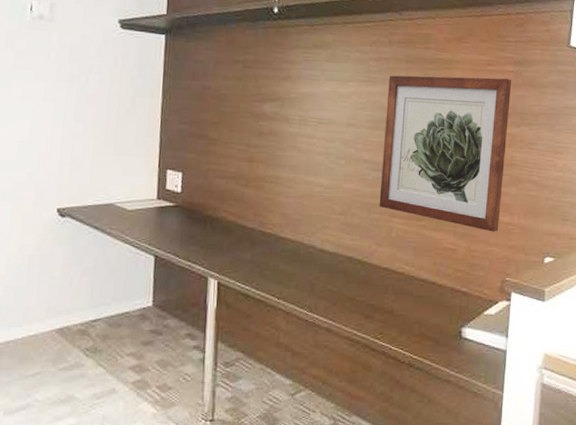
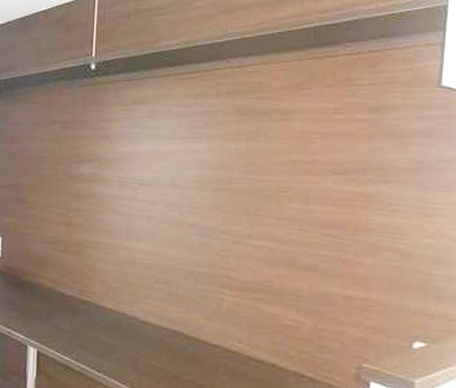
wall art: present [379,75,512,232] -> none [207,128,366,309]

